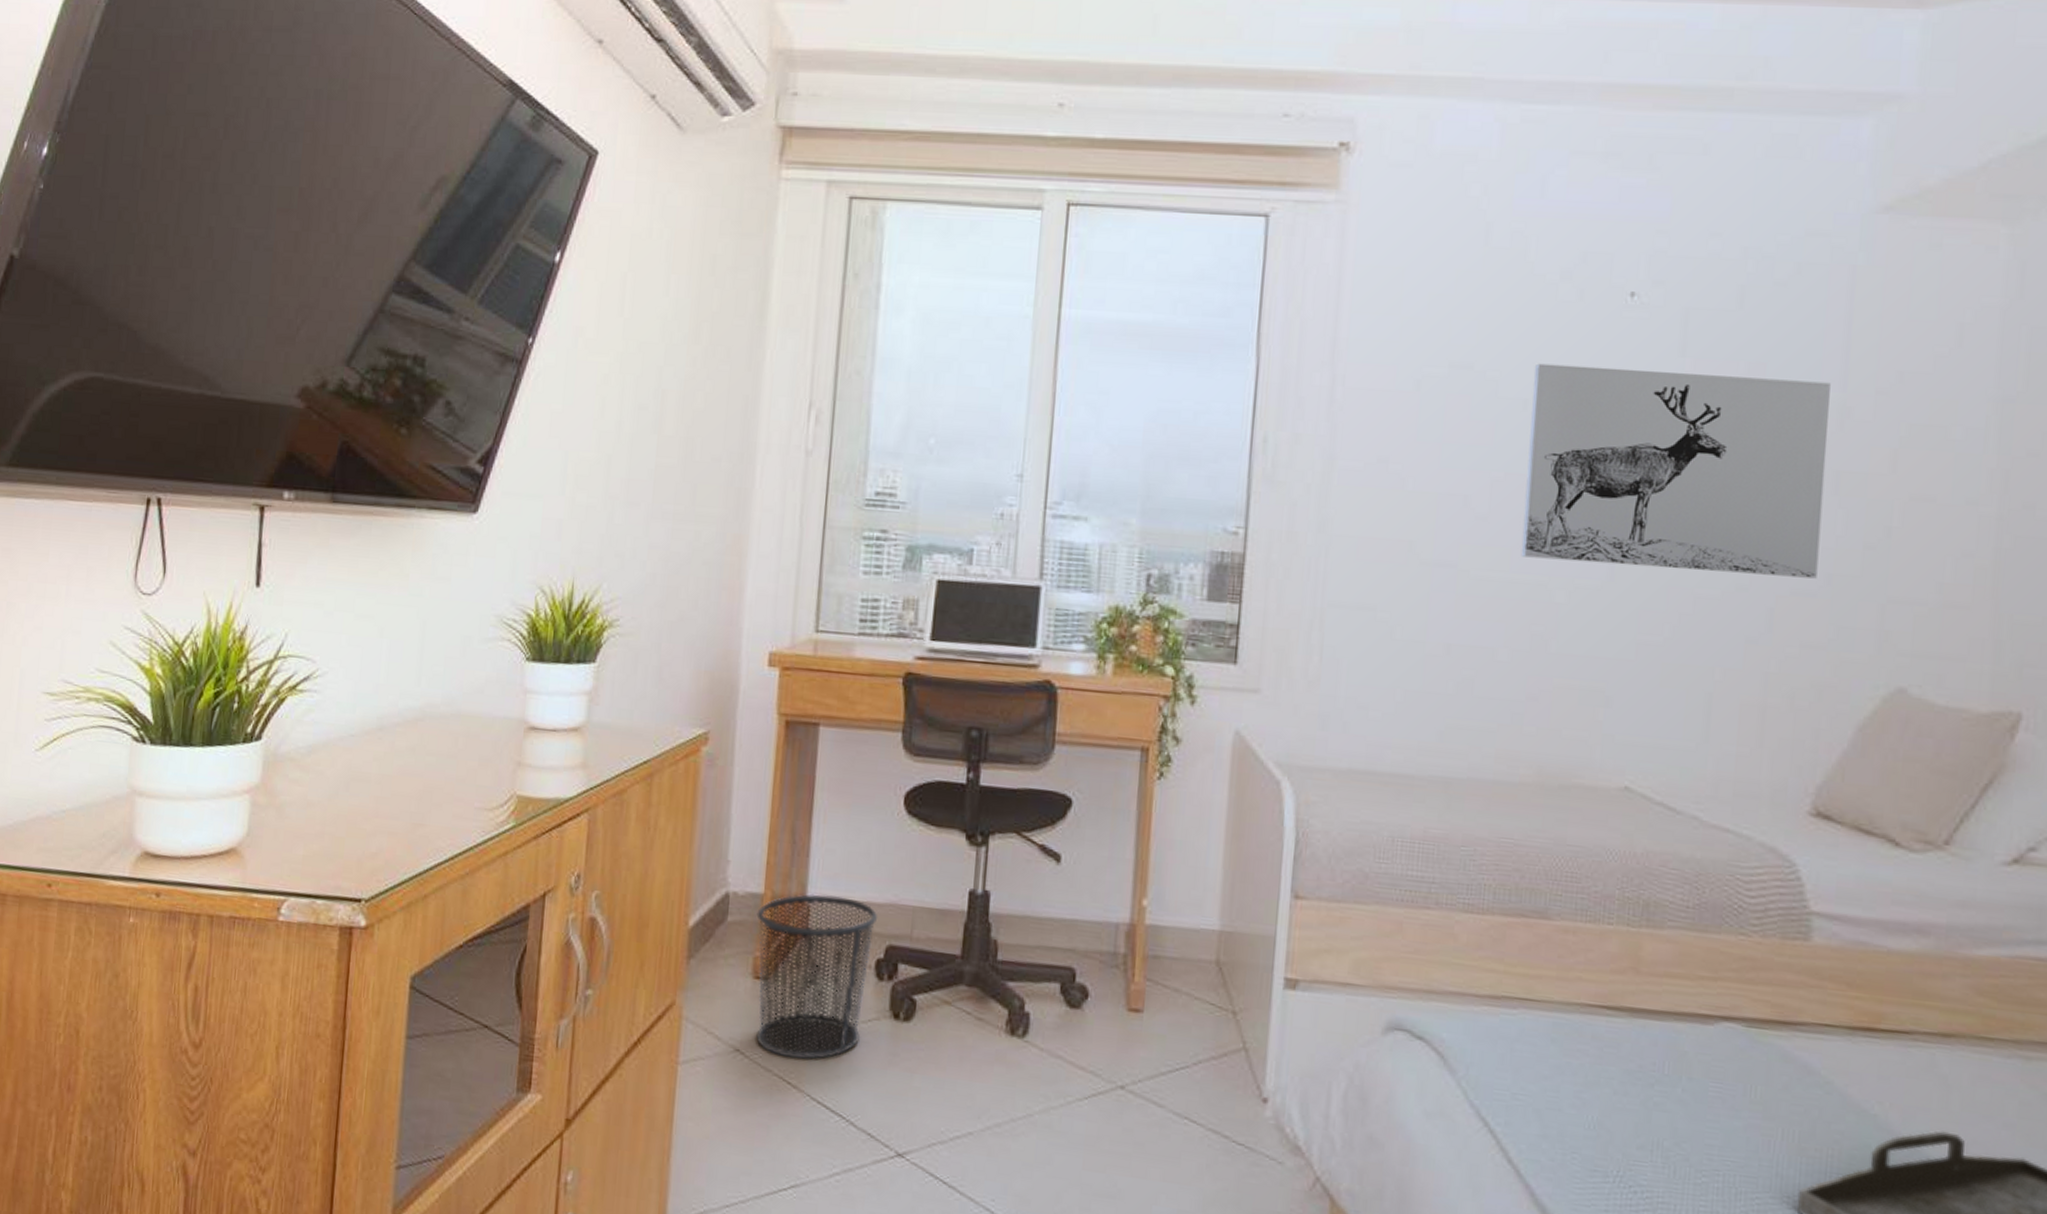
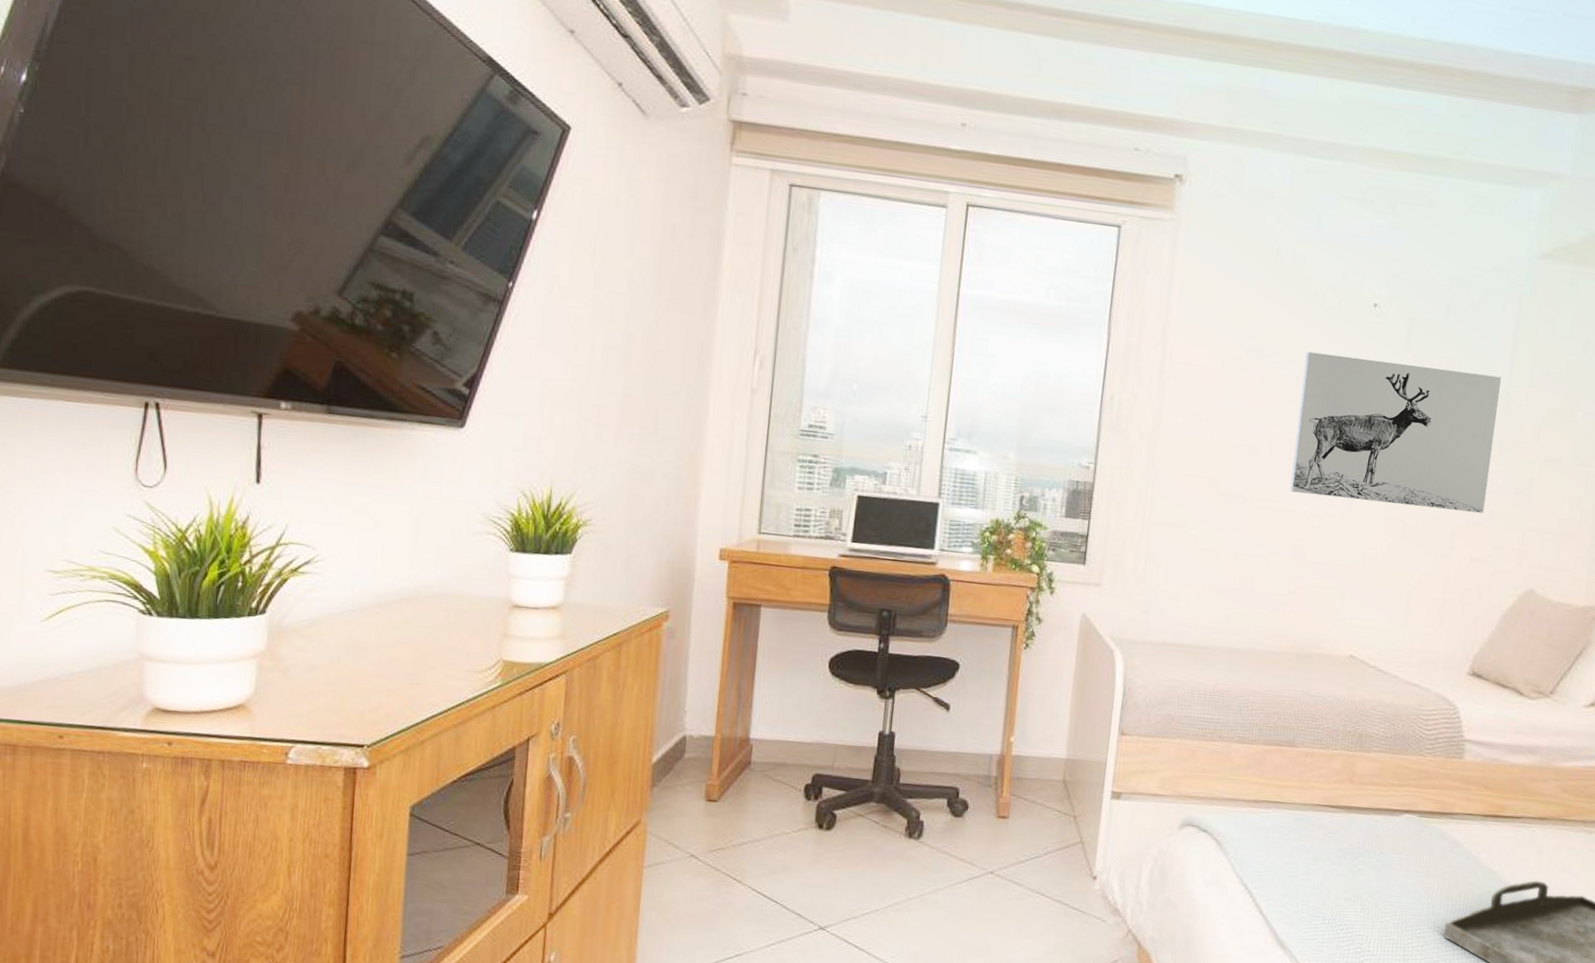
waste bin: present [756,894,878,1060] -> none [708,736,807,861]

